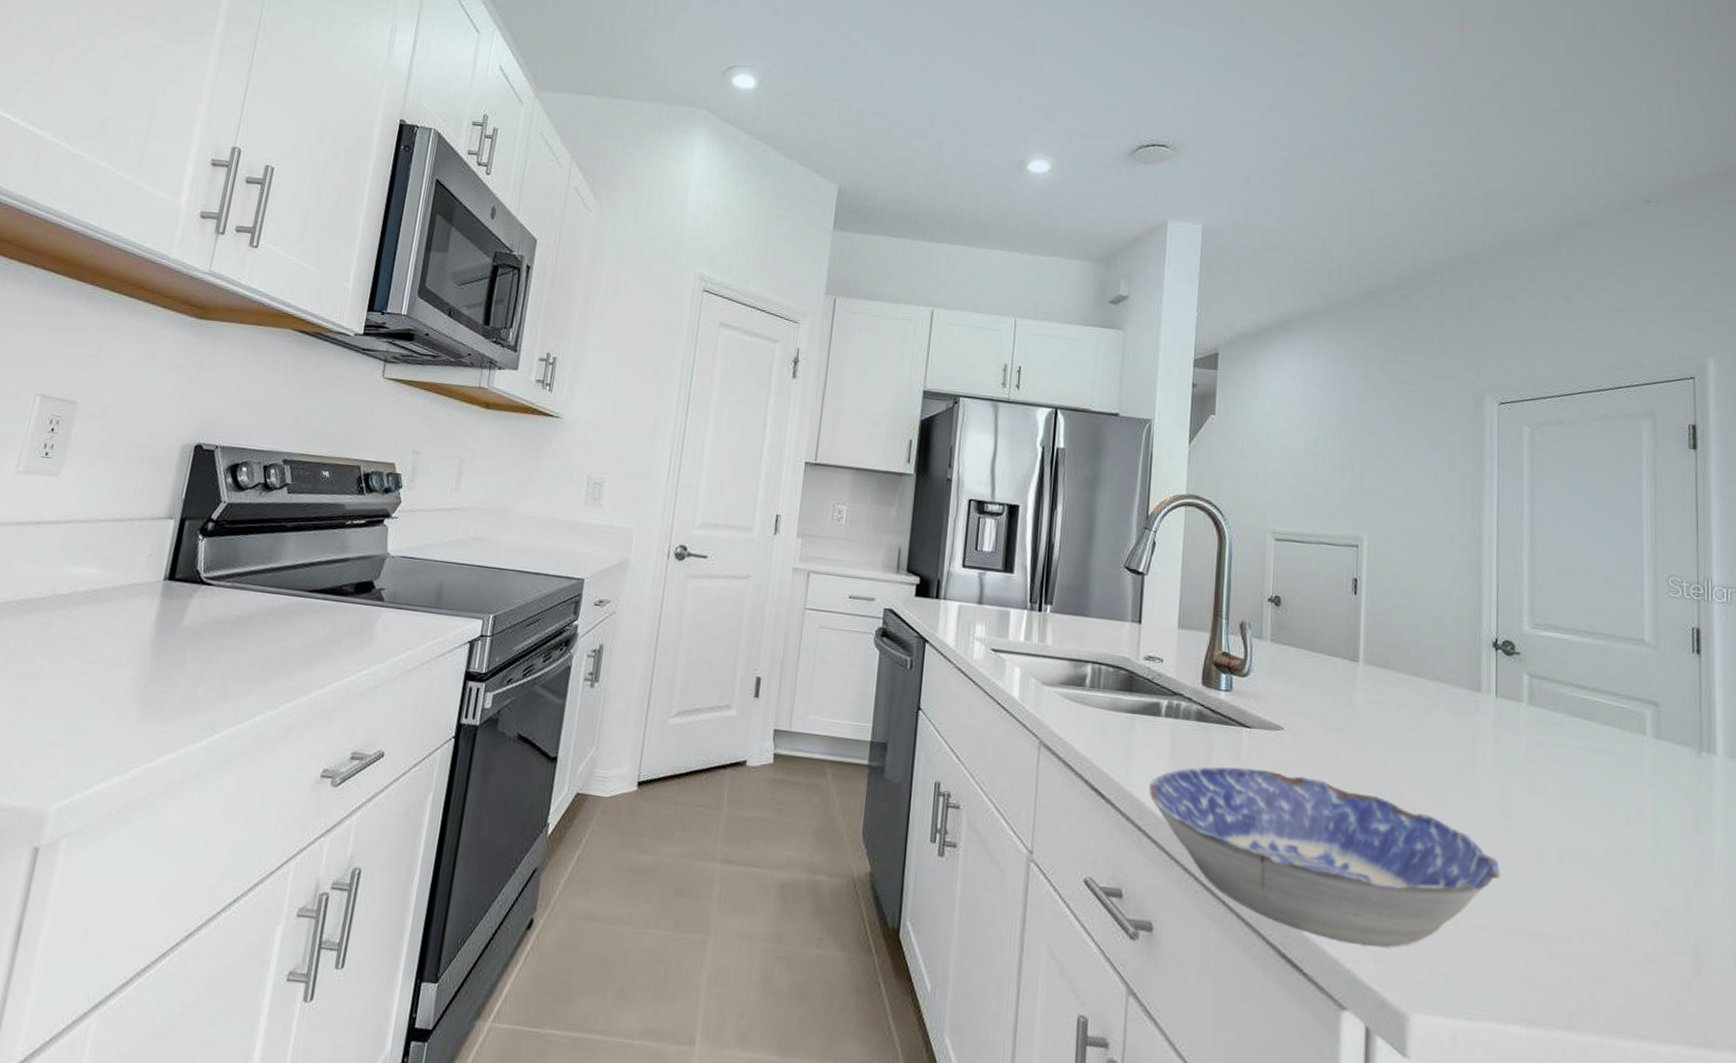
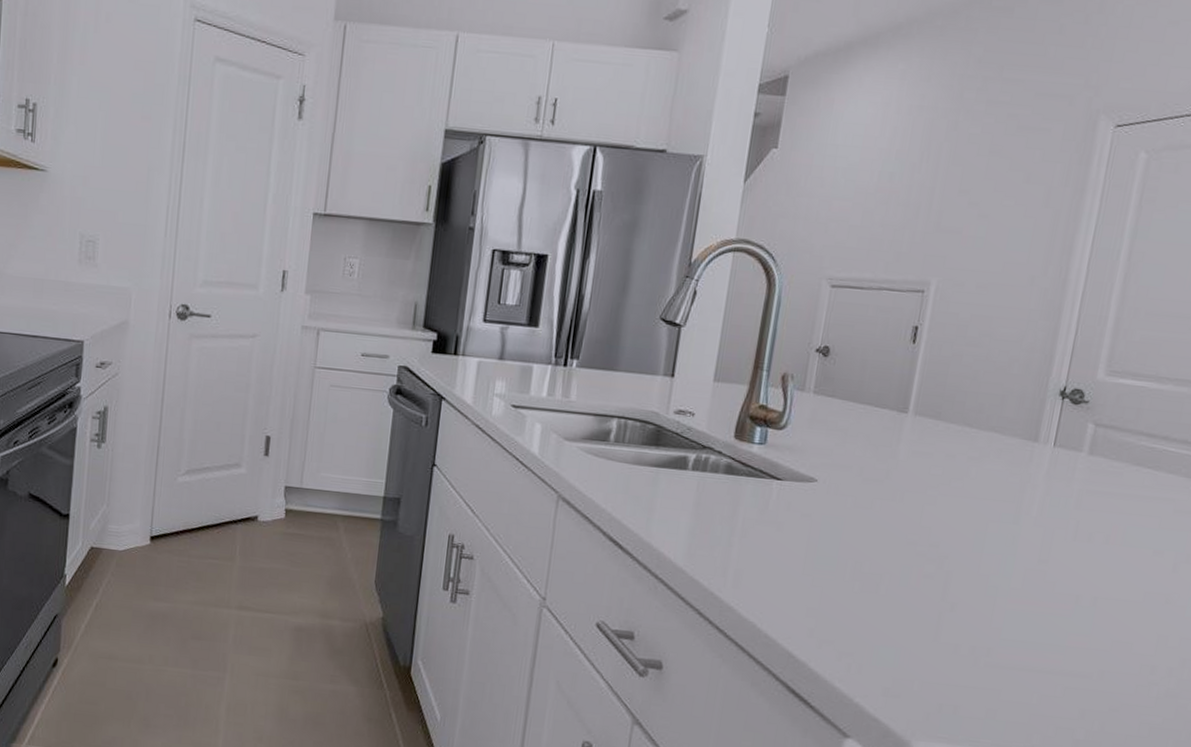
bowl: present [1149,766,1501,947] -> none [668,518,1029,683]

